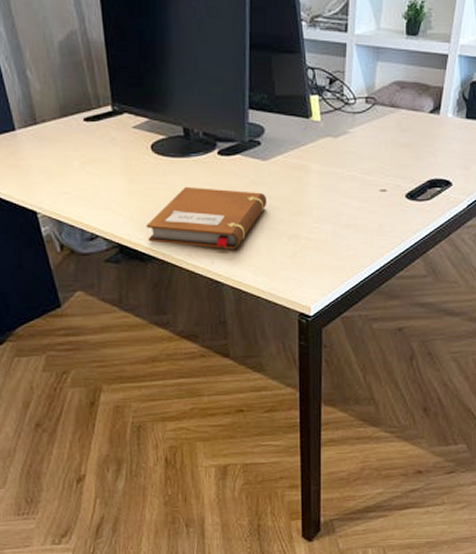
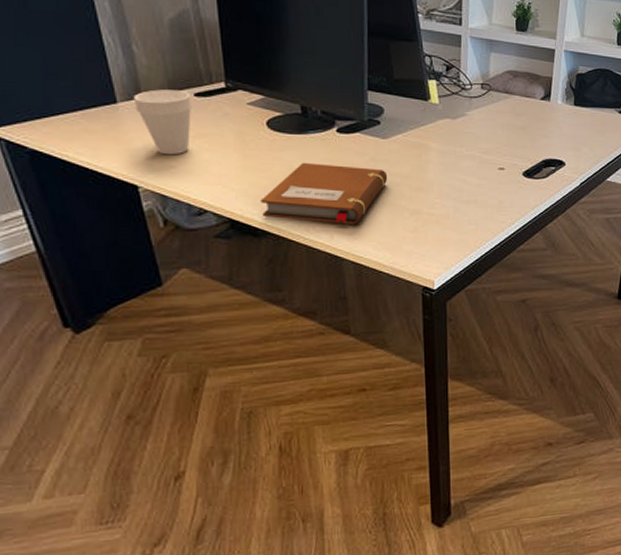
cup: none [29,115,83,181] -> present [133,89,193,155]

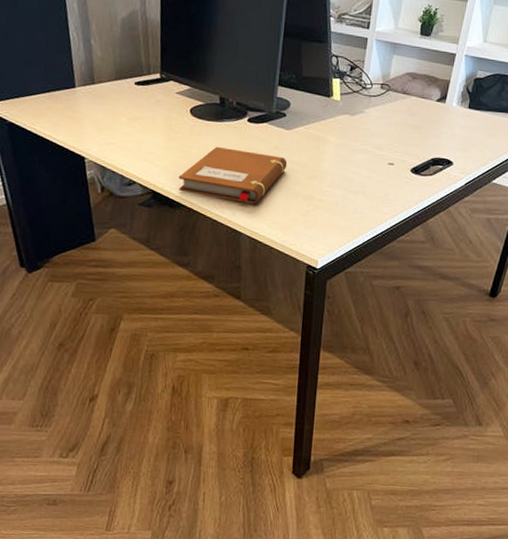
cup: present [133,89,193,155] -> none [88,77,133,134]

